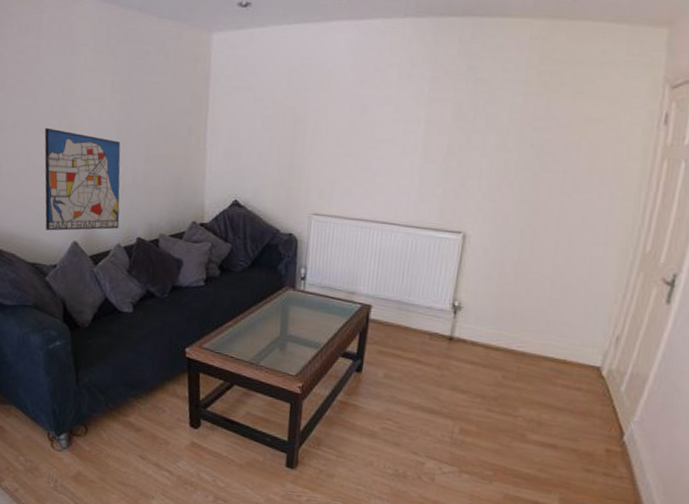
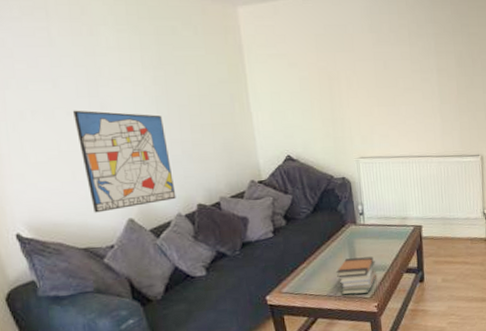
book stack: none [262,326,309,371] -> present [336,256,376,295]

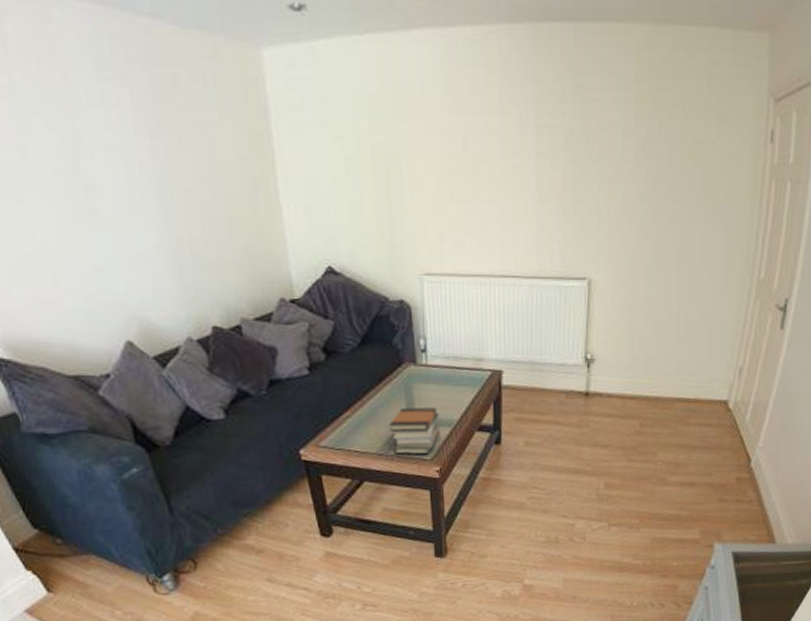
wall art: present [73,110,176,213] -> none [49,191,185,331]

